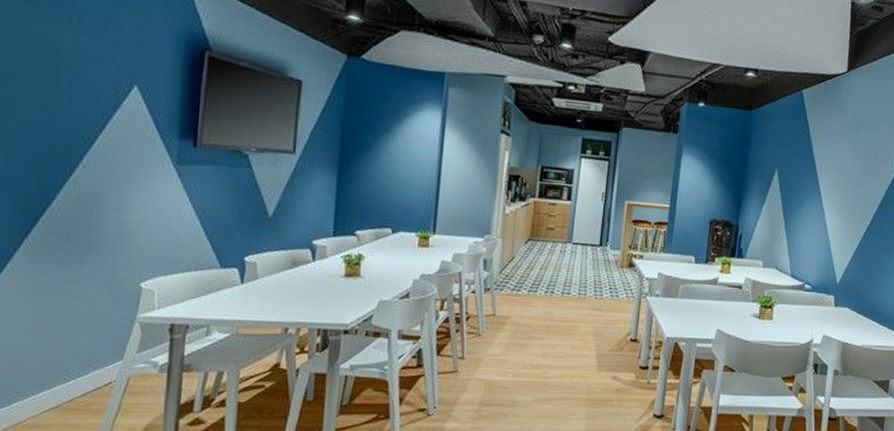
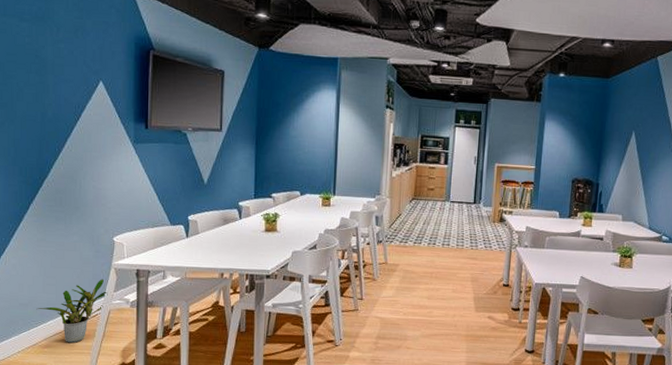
potted plant: none [23,336,128,421] -> present [36,279,108,344]

